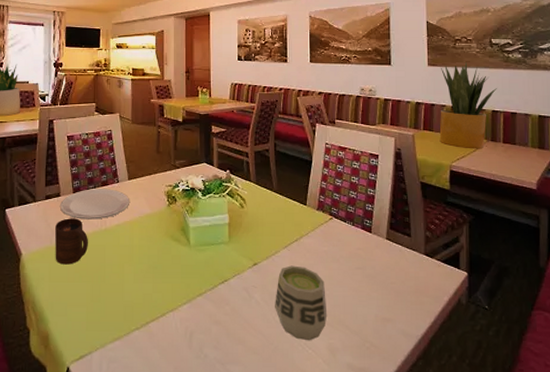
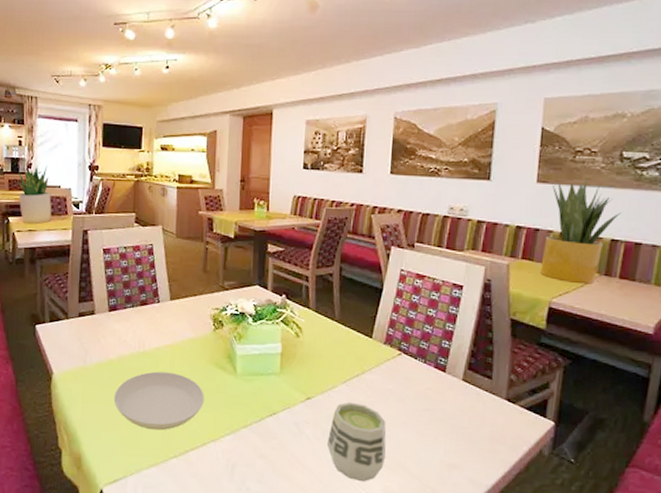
cup: present [55,218,89,265] -> none [89,338,126,387]
plate: present [60,189,130,220] -> none [95,308,172,341]
saucer: none [78,247,162,304] -> present [113,371,204,431]

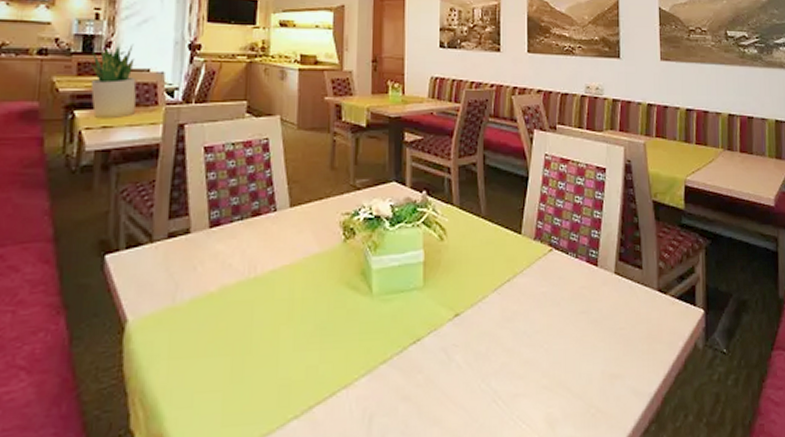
saucer: present [113,371,204,431] -> none [212,301,333,384]
cup: present [327,402,387,482] -> none [481,313,546,413]
planter: present [540,180,621,285] -> none [673,57,733,160]

